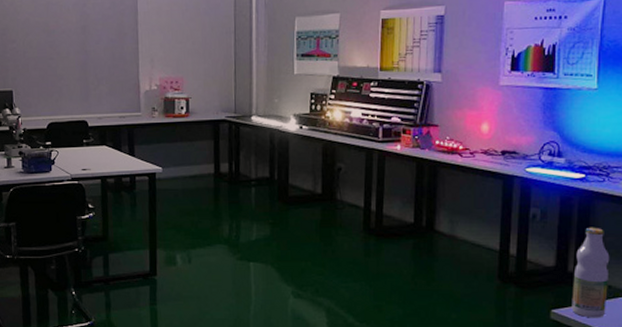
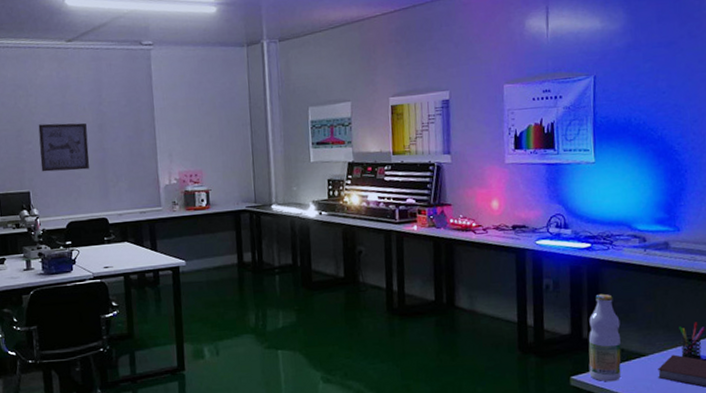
wall art: none [23,23,72,72] -> present [38,123,90,172]

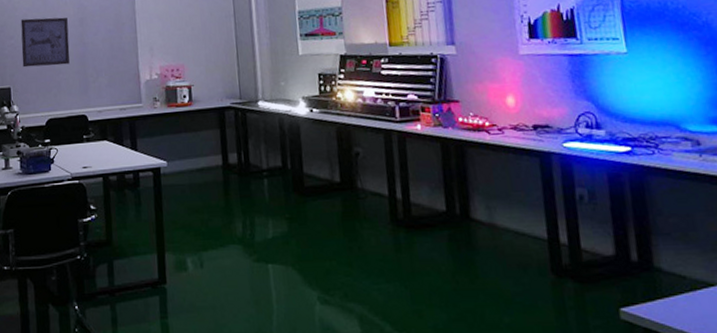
bottle: present [588,293,621,382] -> none [637,207,686,317]

